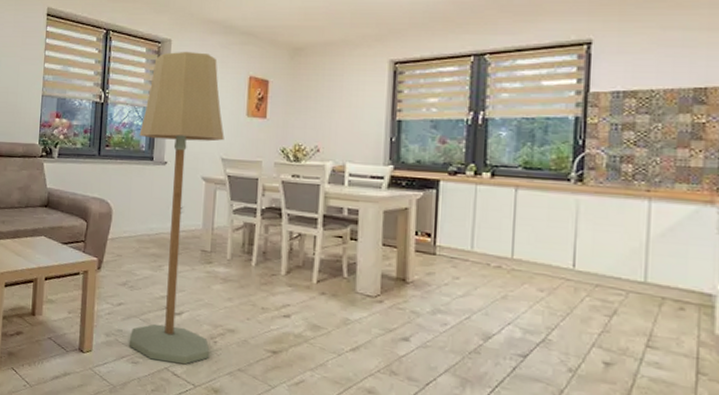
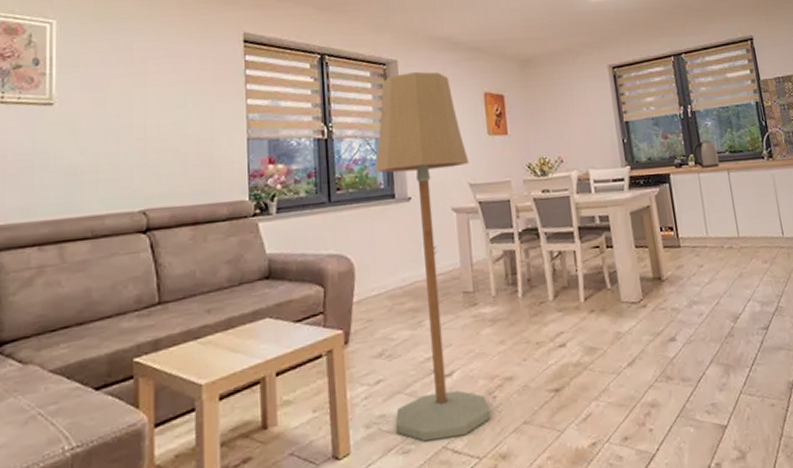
kettle: none [473,151,507,181] -> present [692,140,720,168]

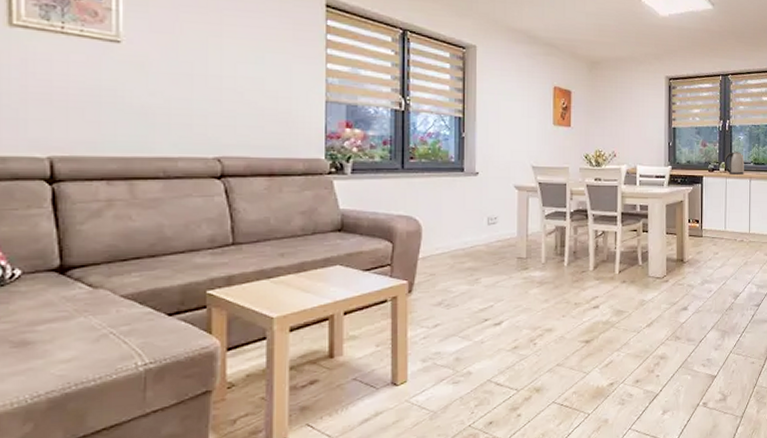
floor lamp: present [374,71,491,442] -> none [447,58,534,375]

